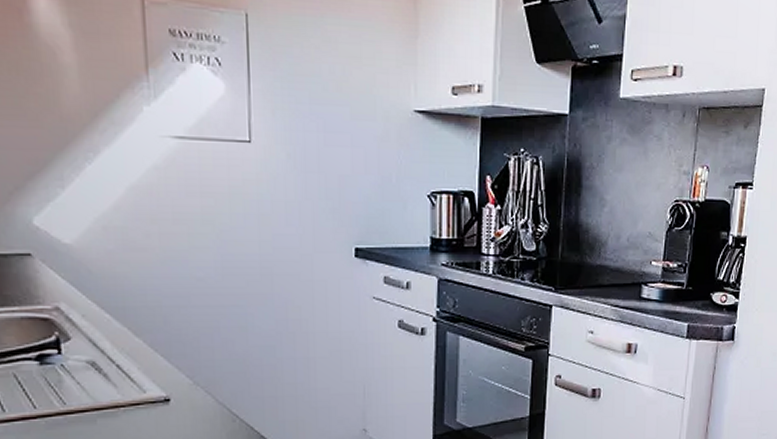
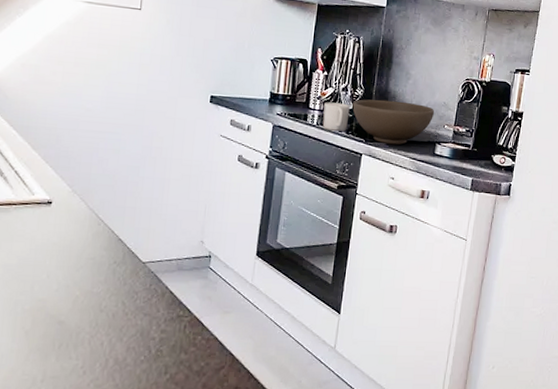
mug: none [500,244,533,281] -> present [322,102,350,132]
bowl: none [536,235,638,291] -> present [352,99,435,145]

